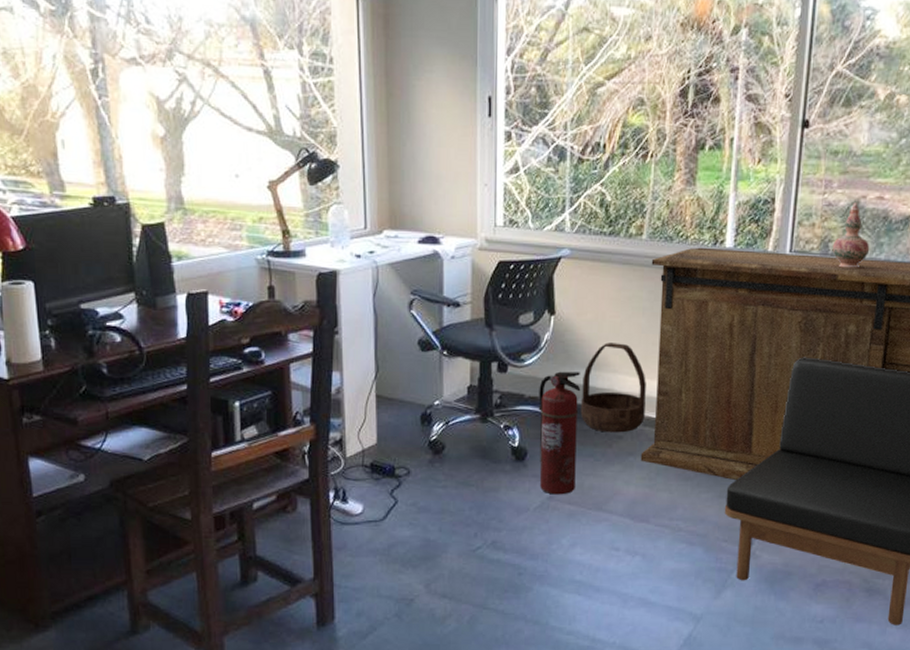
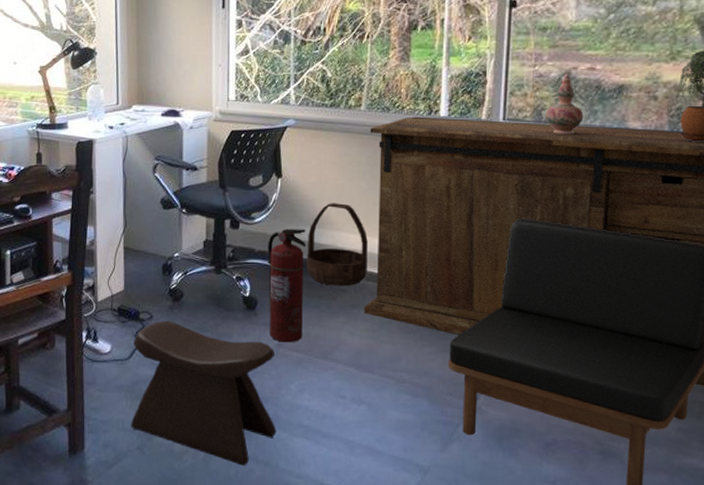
stool: none [387,475,547,626] -> present [131,320,277,466]

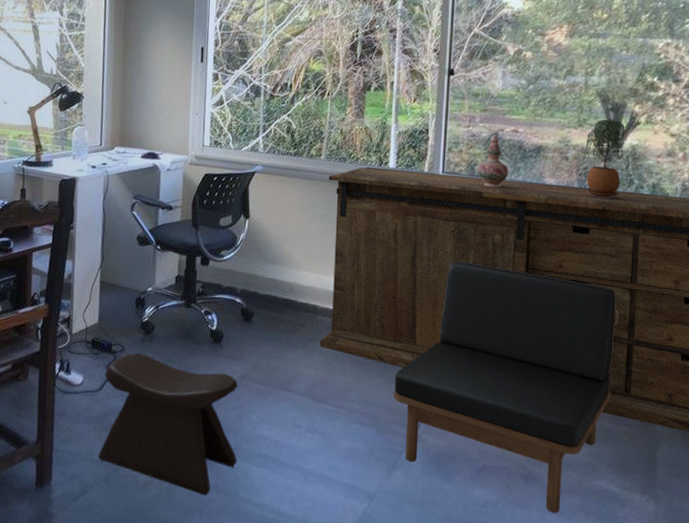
fire extinguisher: present [267,228,306,343] -> none [234,266,270,375]
basket: present [306,203,368,287] -> none [269,243,325,321]

